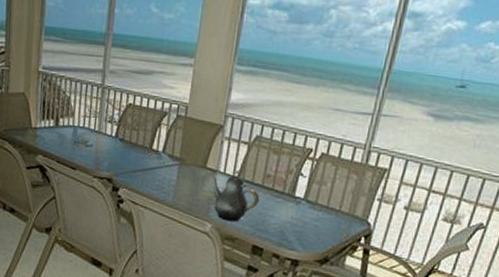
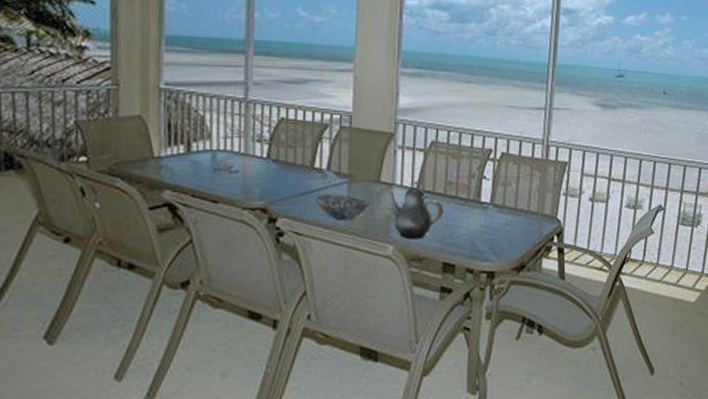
decorative bowl: none [150,172,197,198] -> present [315,193,371,221]

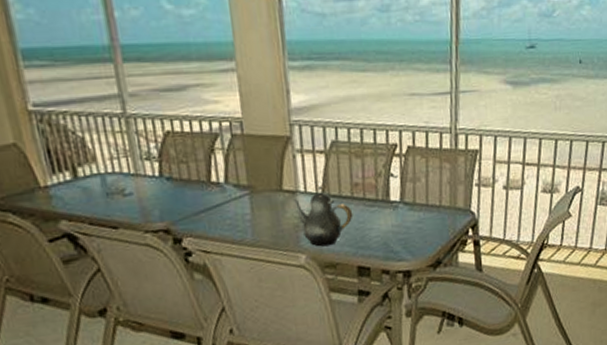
decorative bowl: present [315,193,371,221] -> none [217,207,277,235]

